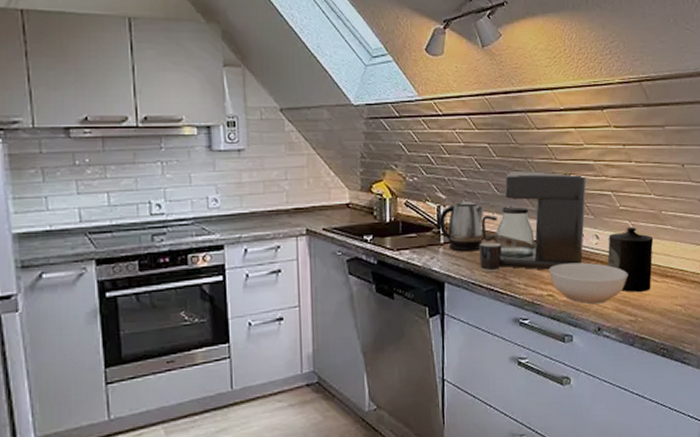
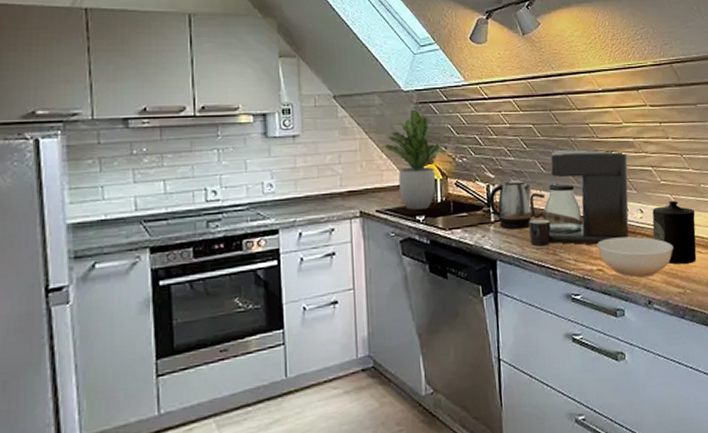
potted plant: none [332,123,395,229] -> present [384,108,444,210]

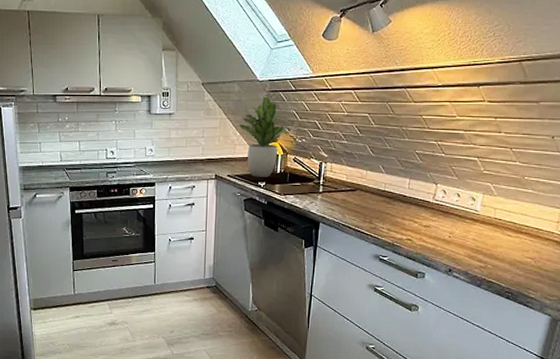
kettle: present [488,180,532,230] -> none [319,160,359,200]
mug: present [528,218,551,249] -> none [350,193,372,218]
coffee maker: present [529,149,629,245] -> none [355,137,455,219]
bowl: present [597,236,674,278] -> none [410,215,484,250]
canister: present [652,200,697,265] -> none [465,188,513,244]

